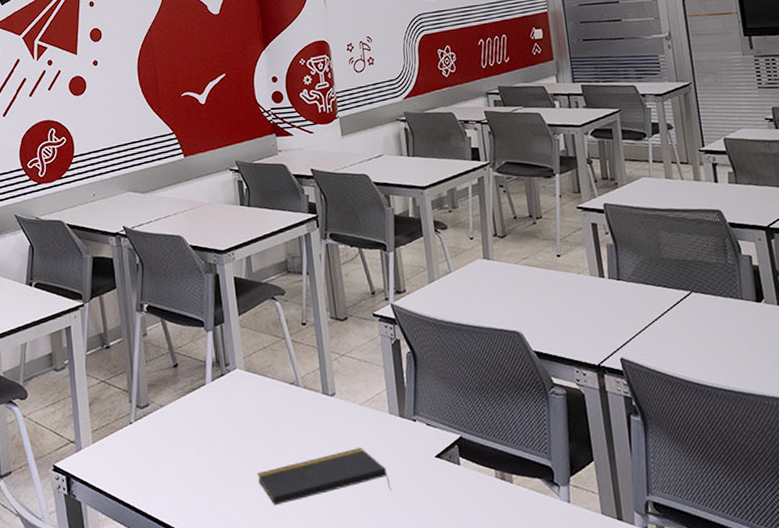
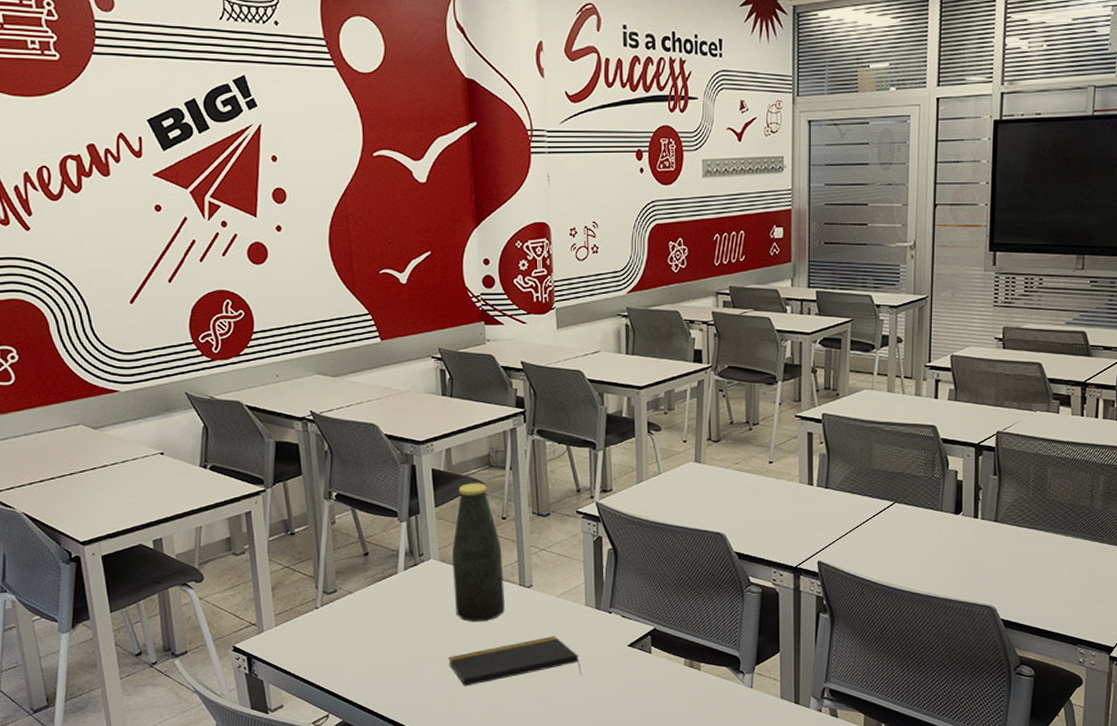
bottle: none [256,289,310,435] -> present [451,483,505,622]

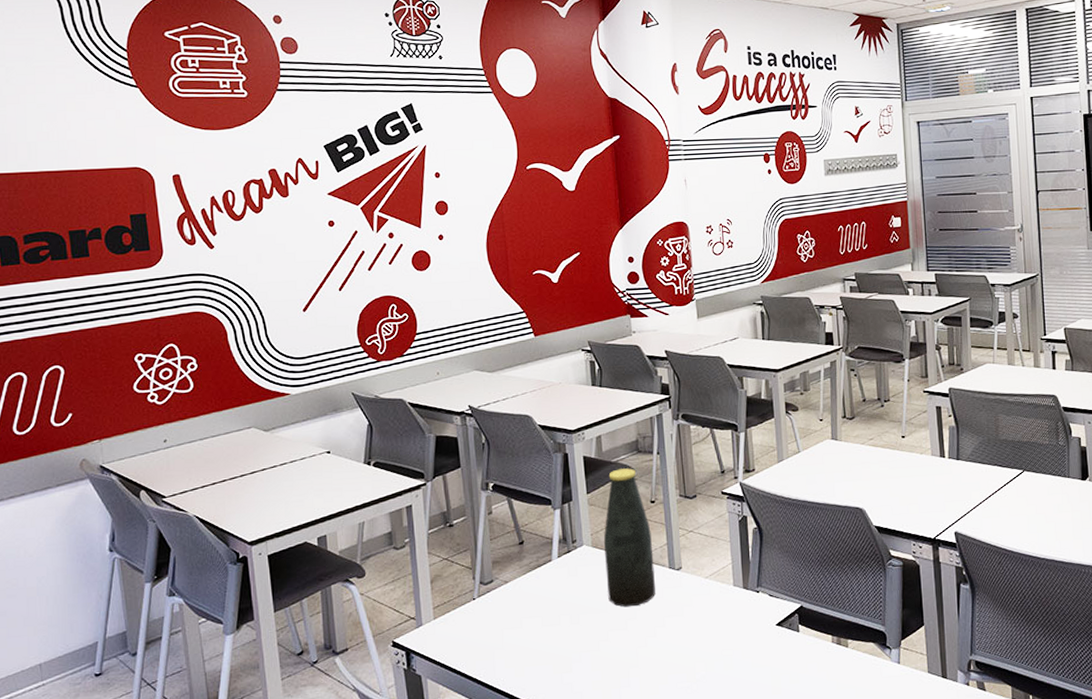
notepad: present [447,636,582,687] -> none [601,618,733,674]

